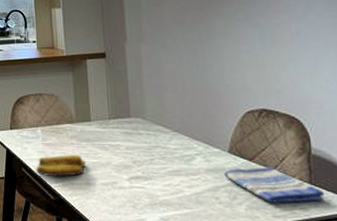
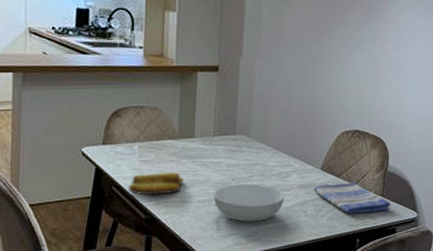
serving bowl: none [116,166,193,208] -> present [213,183,285,222]

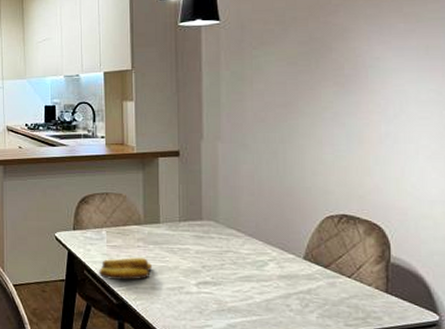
serving bowl: present [213,183,285,222] -> none [184,271,263,314]
dish towel: present [314,182,391,214] -> none [297,274,399,312]

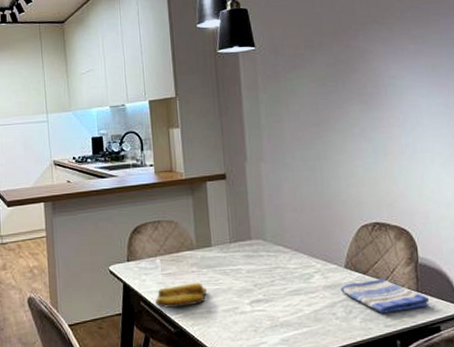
dish towel: none [297,274,399,312] -> present [341,278,429,313]

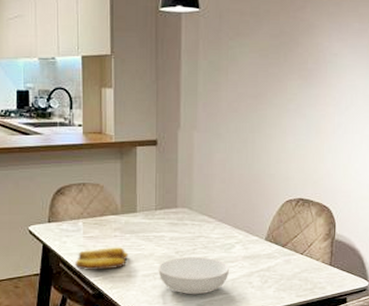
serving bowl: none [237,288,311,329] -> present [158,256,230,295]
dish towel: present [341,278,429,313] -> none [259,252,340,284]

